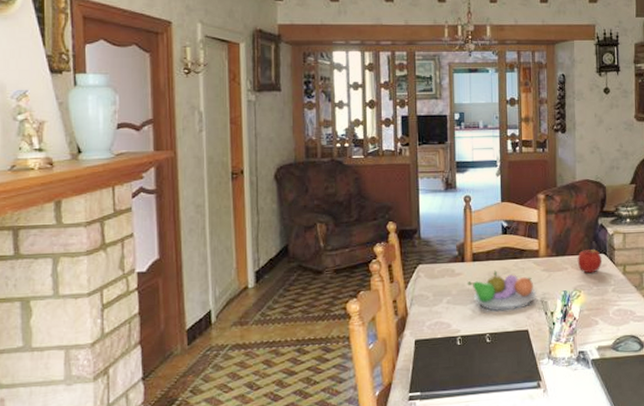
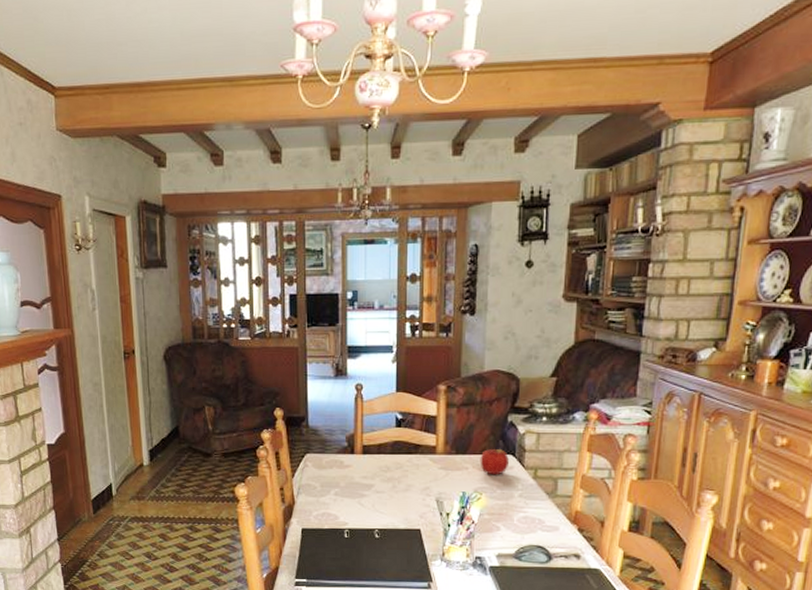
fruit bowl: present [467,270,537,311] -> none [356,465,432,508]

